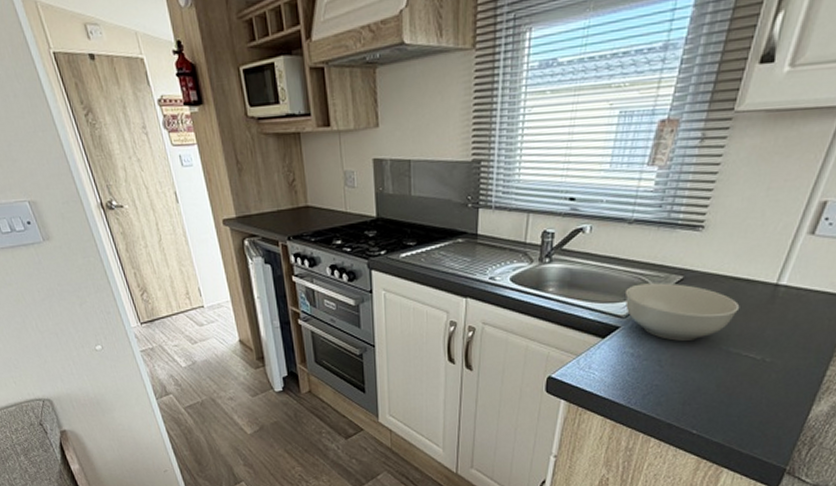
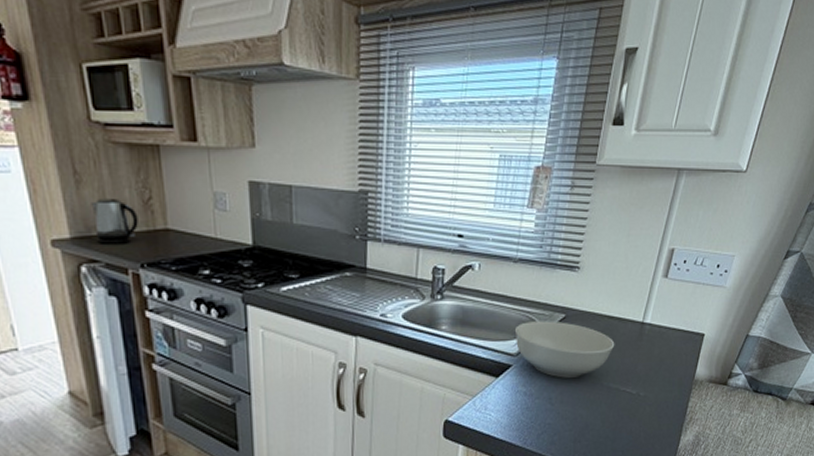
kettle: none [250,181,285,221] -> present [91,198,138,244]

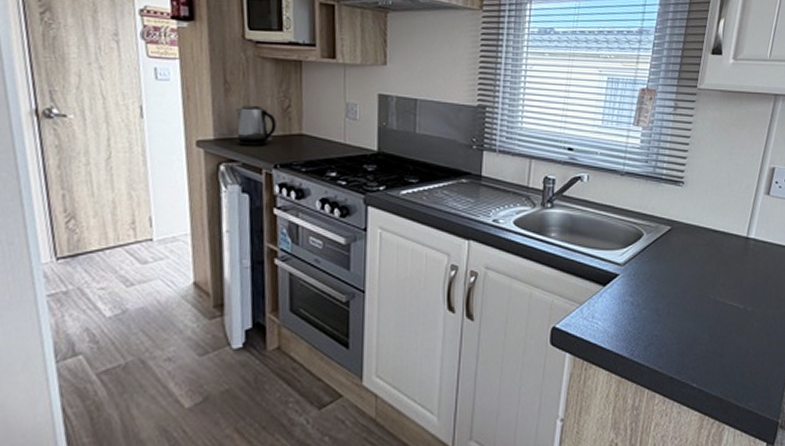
bowl: present [514,320,615,378] -> none [621,232,721,289]

